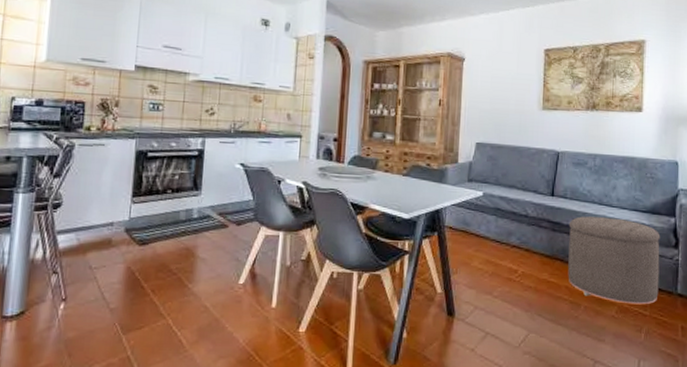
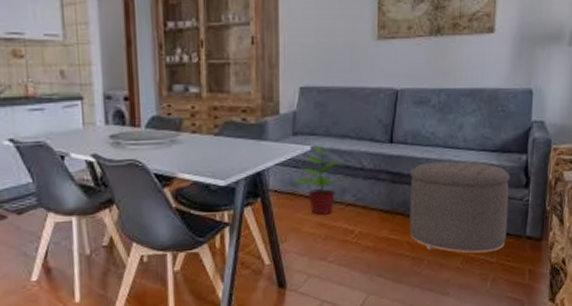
potted plant: none [465,192,516,254] -> present [292,145,350,216]

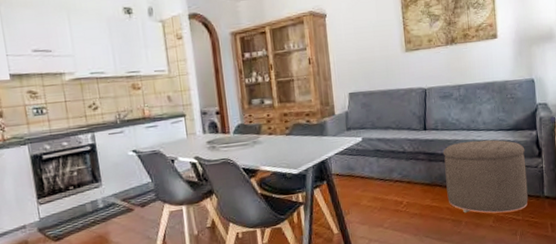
potted plant: present [292,145,350,216] -> none [350,136,395,192]

